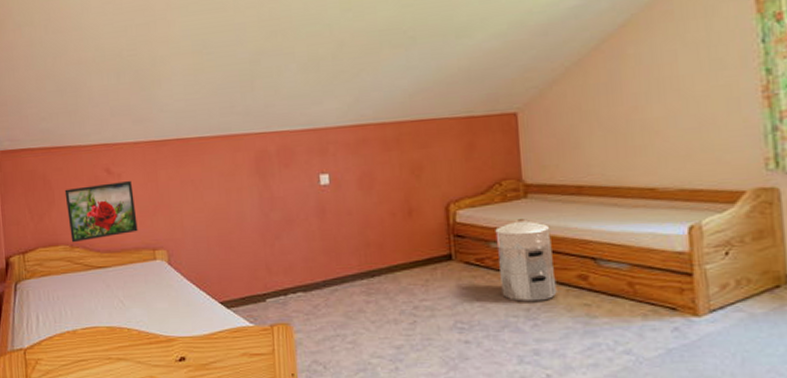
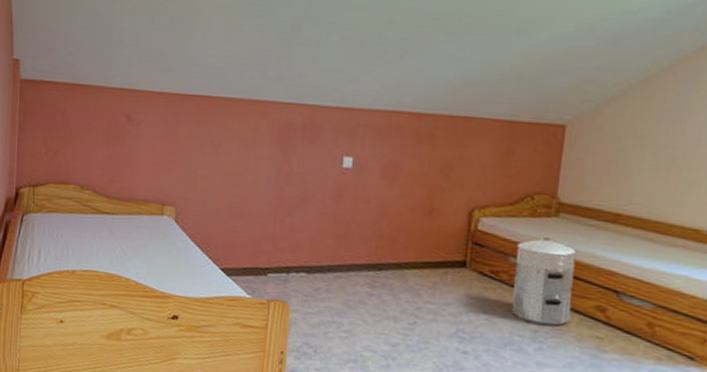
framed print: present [64,180,138,243] -> none [82,129,151,185]

